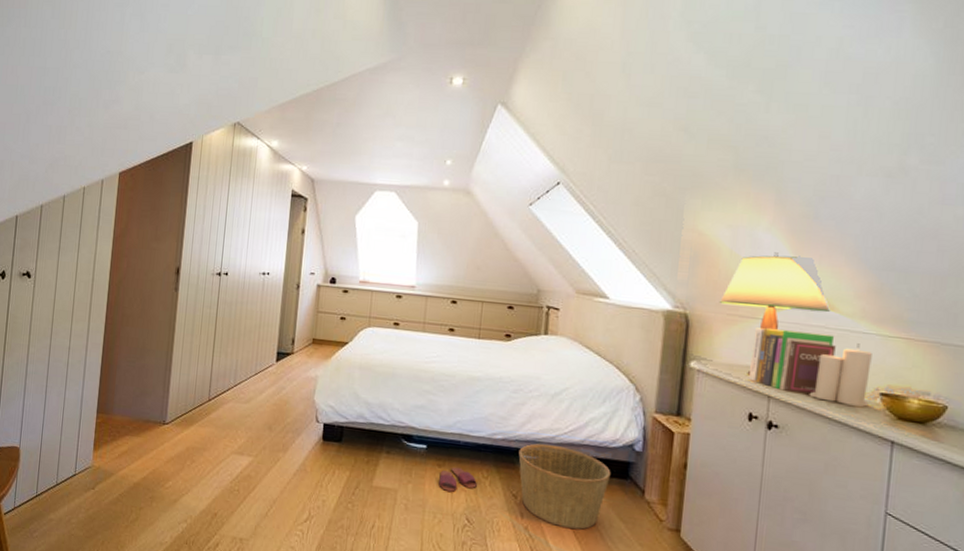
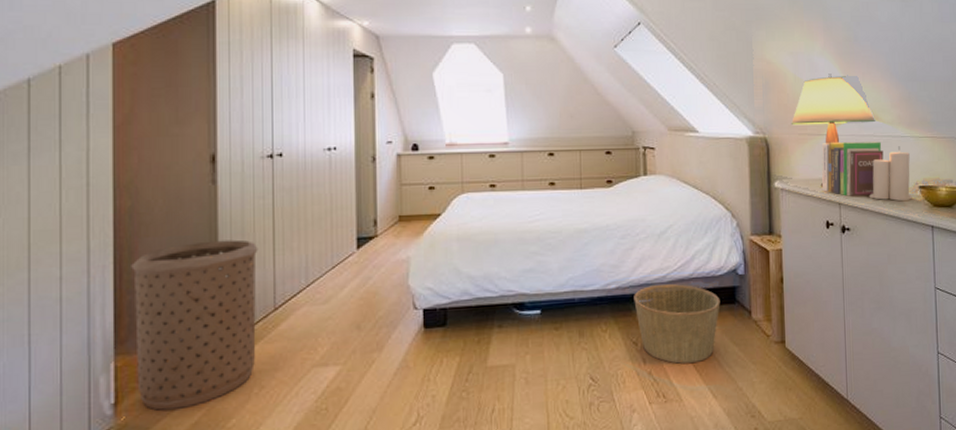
laundry basket: none [109,336,202,465] -> present [131,239,258,411]
slippers: present [439,466,477,492] -> none [558,326,597,354]

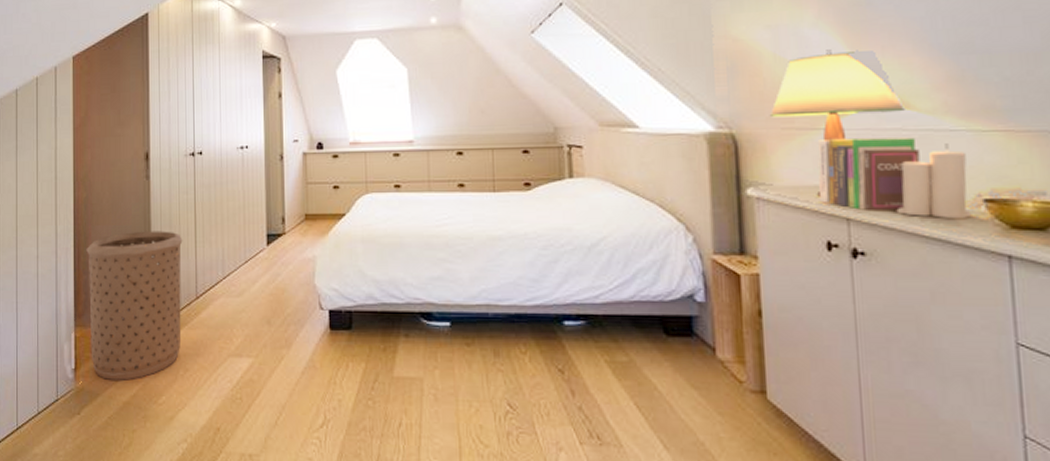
basket: present [634,284,720,364] -> none [559,306,672,404]

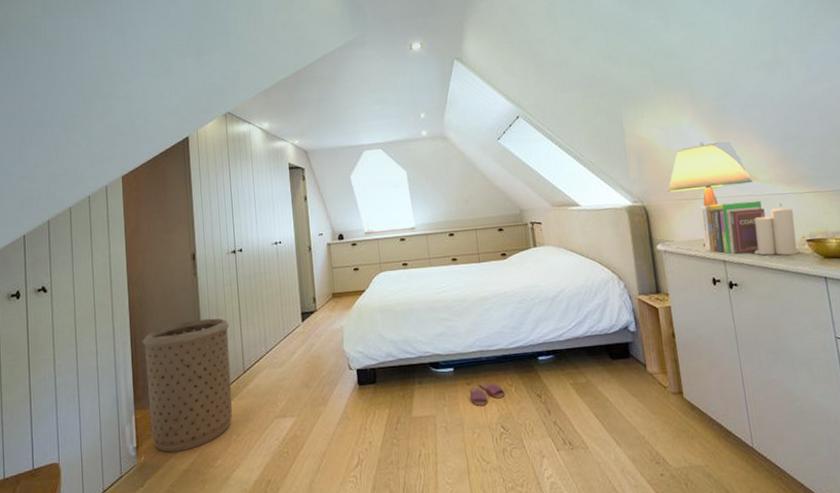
slippers: none [470,344,515,374] -> present [470,381,505,406]

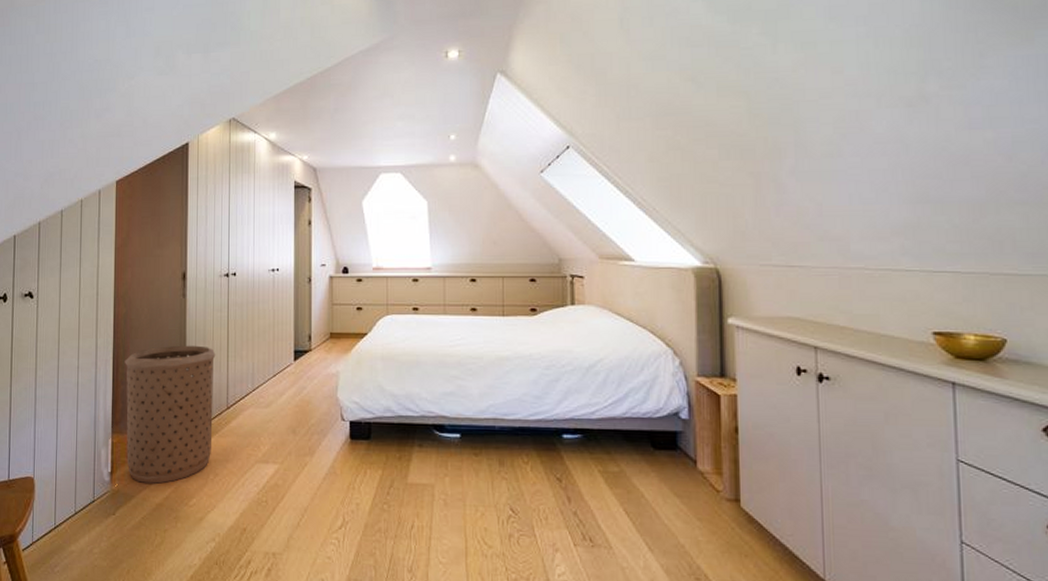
slippers: present [470,381,505,406] -> none [477,454,518,481]
table lamp: present [667,143,754,247] -> none [749,197,869,327]
books: present [701,200,766,255] -> none [790,276,879,341]
candle: present [754,207,801,256] -> none [857,287,922,350]

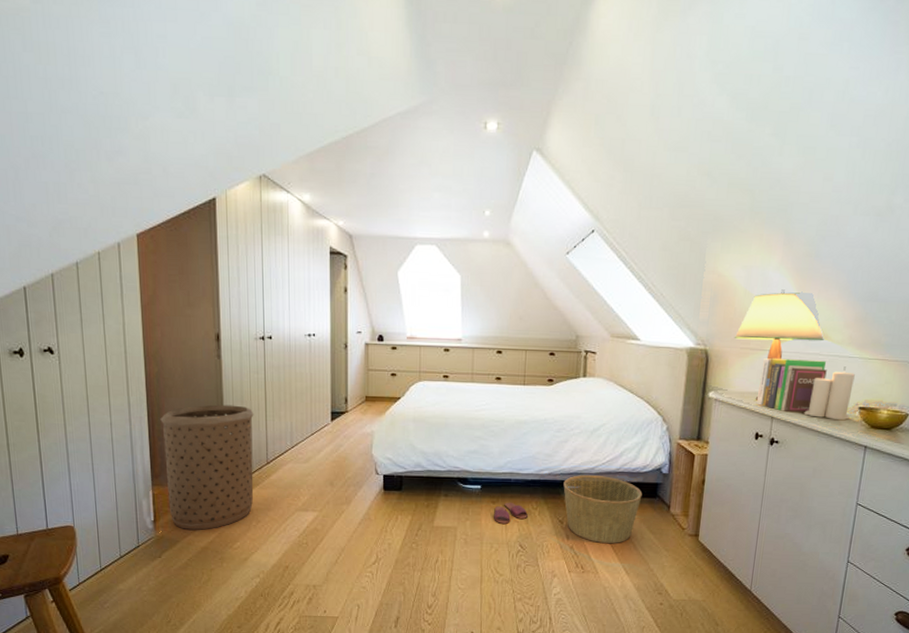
slippers: none [477,454,518,481] -> present [494,502,528,524]
basket: none [558,421,659,510] -> present [563,475,642,544]
table lamp: none [749,197,869,327] -> present [734,291,825,401]
books: none [790,276,879,341] -> present [756,358,827,413]
candle: none [857,287,922,350] -> present [804,370,855,421]

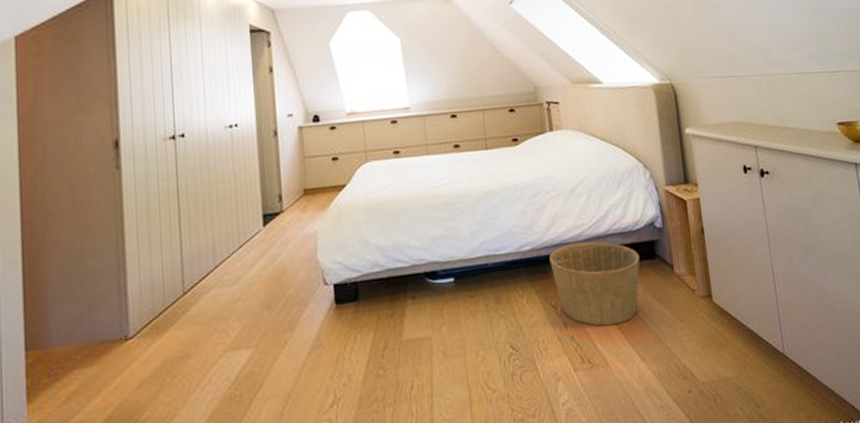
laundry basket: present [160,404,254,530] -> none [39,224,167,407]
slippers: present [494,502,528,524] -> none [474,292,515,323]
table lamp: present [734,291,825,401] -> none [696,15,786,131]
books: present [756,358,827,413] -> none [731,79,797,139]
candle: present [804,370,855,421] -> none [785,86,832,140]

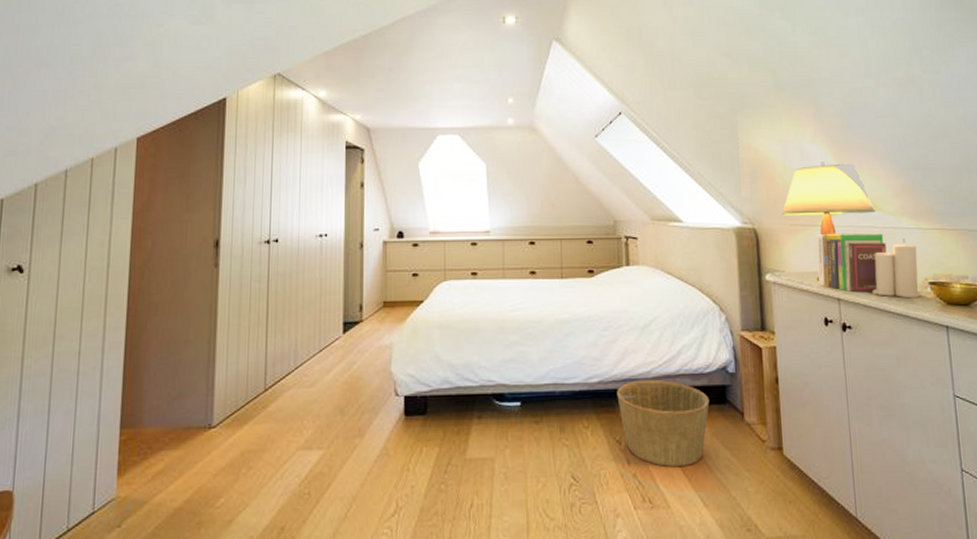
table lamp: none [696,15,786,131] -> present [781,163,877,281]
books: none [731,79,797,139] -> present [816,233,887,293]
candle: none [785,86,832,140] -> present [872,242,922,299]

